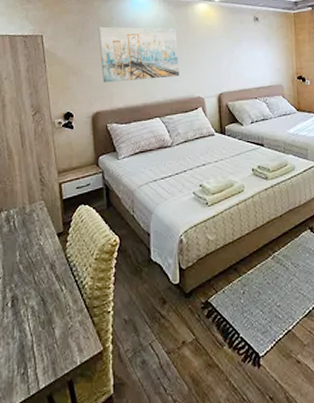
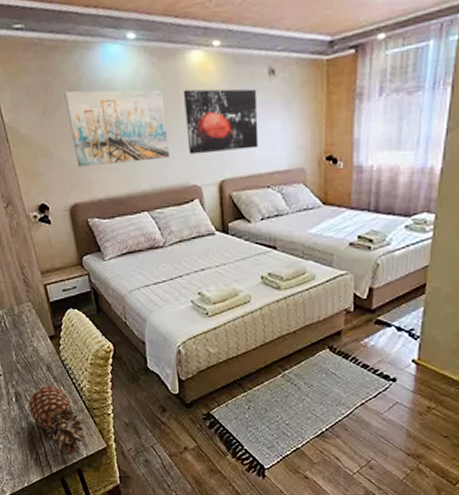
fruit: none [24,285,82,370] -> present [28,384,86,459]
wall art: none [191,28,248,74] -> present [183,88,259,155]

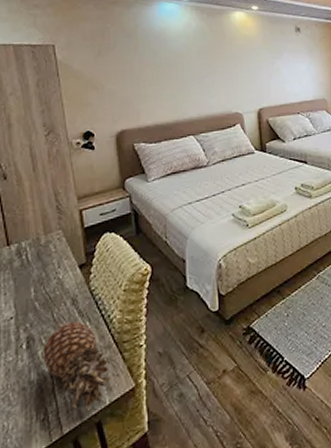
wall art: present [64,90,169,167] -> none [121,36,215,98]
wall art: present [183,88,259,155] -> none [227,39,290,88]

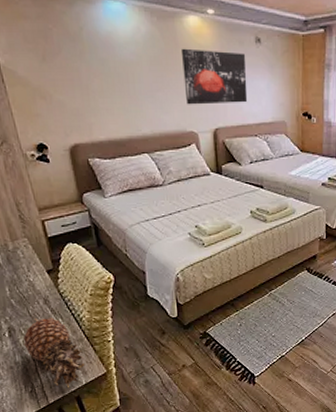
wall art: none [227,39,290,88] -> present [180,48,248,105]

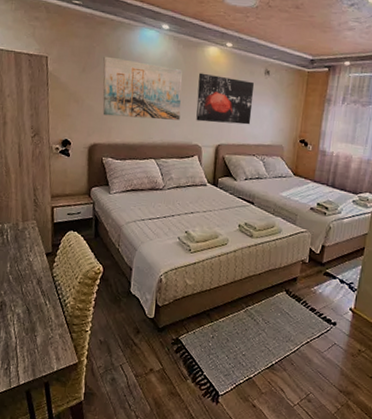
fruit: present [23,317,85,388] -> none [11,296,61,372]
wall art: none [65,39,168,111] -> present [102,56,183,121]

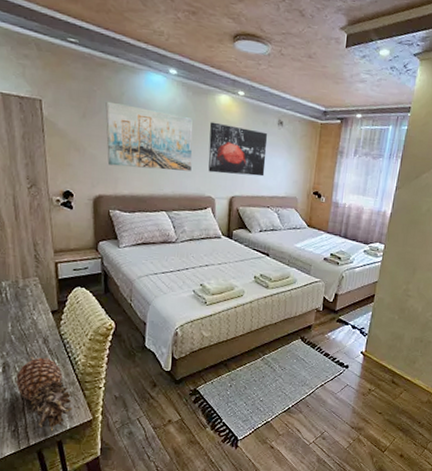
fruit: none [11,296,61,372] -> present [16,356,73,432]

